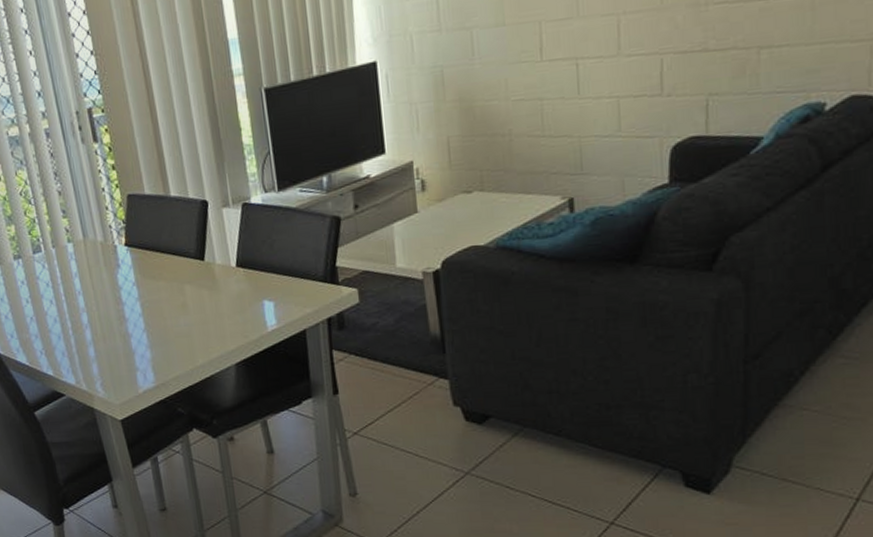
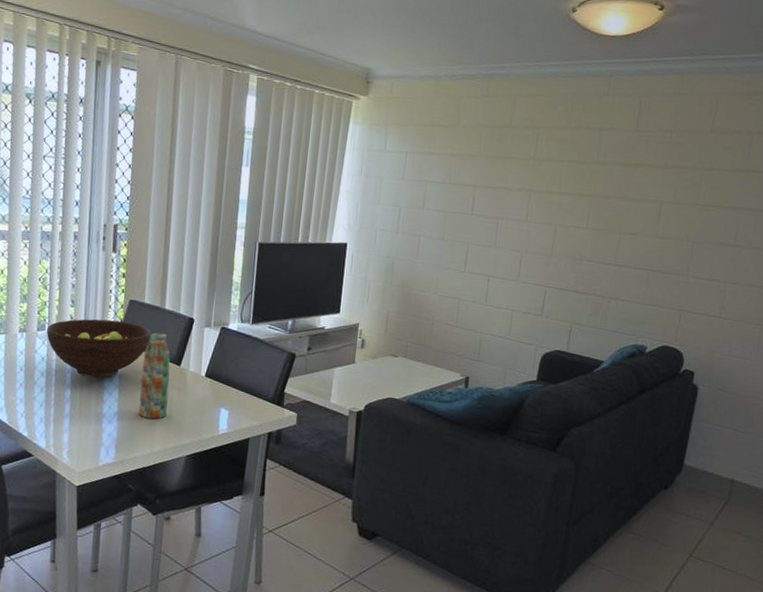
fruit bowl: none [43,221,163,295] -> present [46,319,152,378]
water bottle: none [158,226,201,330] -> present [138,332,171,419]

